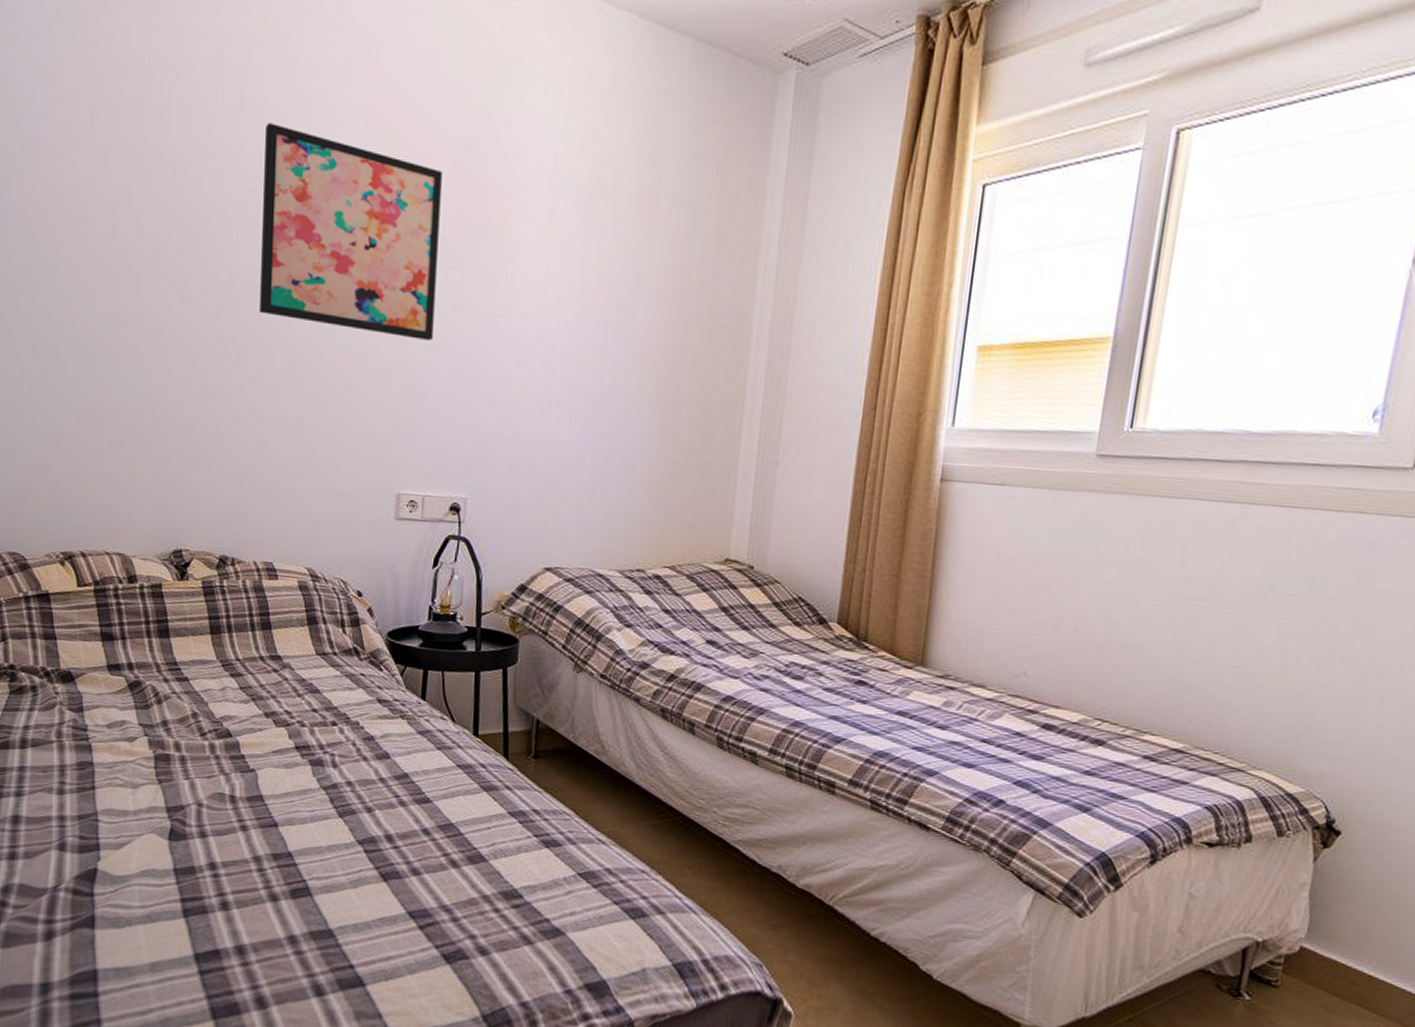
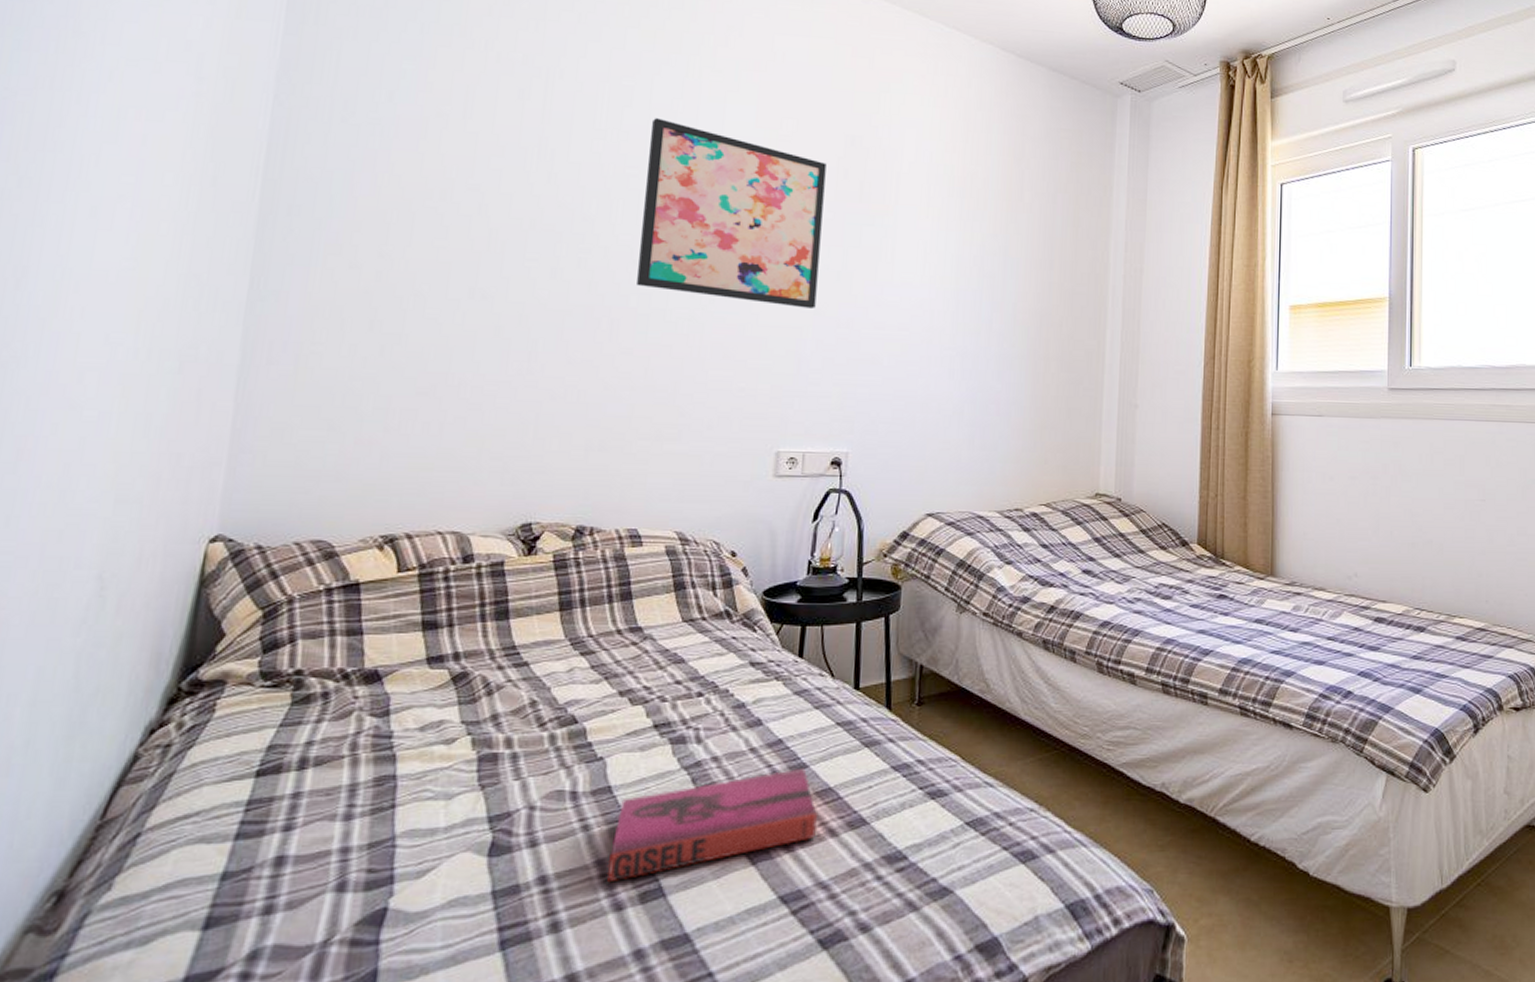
hardback book: none [263,801,440,877] -> present [606,767,817,883]

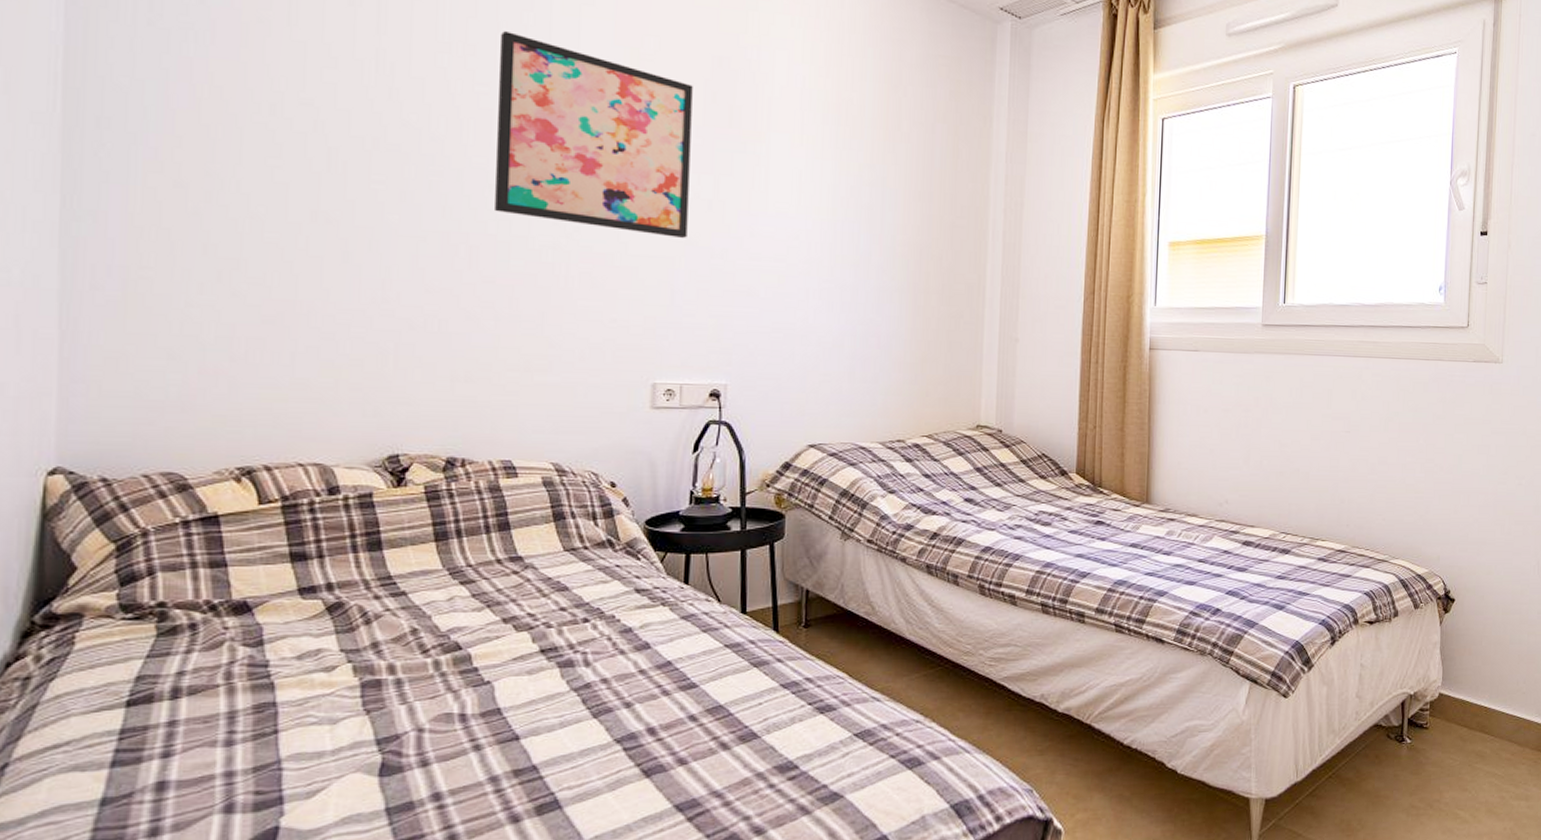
hardback book: present [606,767,817,883] -> none [501,687,709,797]

